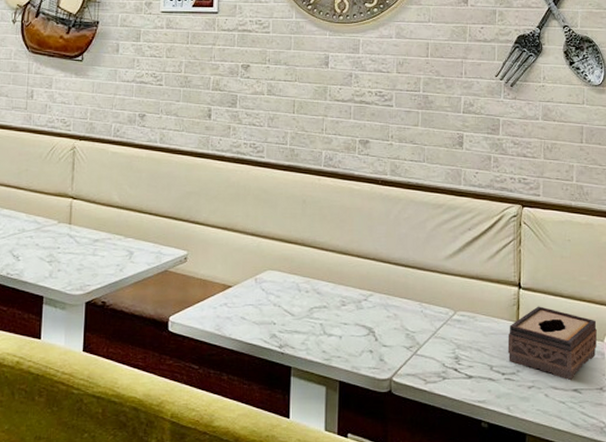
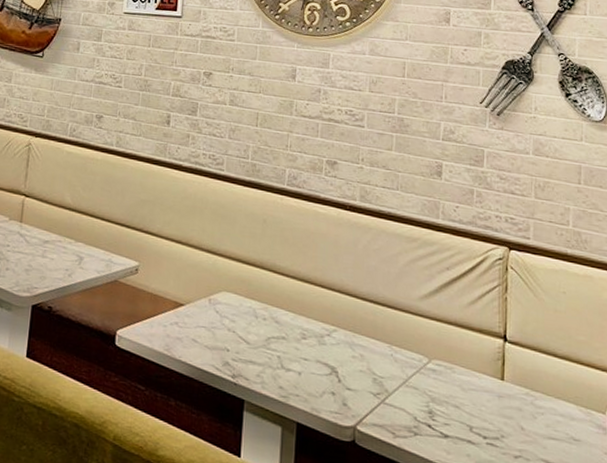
tissue box: present [507,306,597,381] -> none [490,364,597,456]

